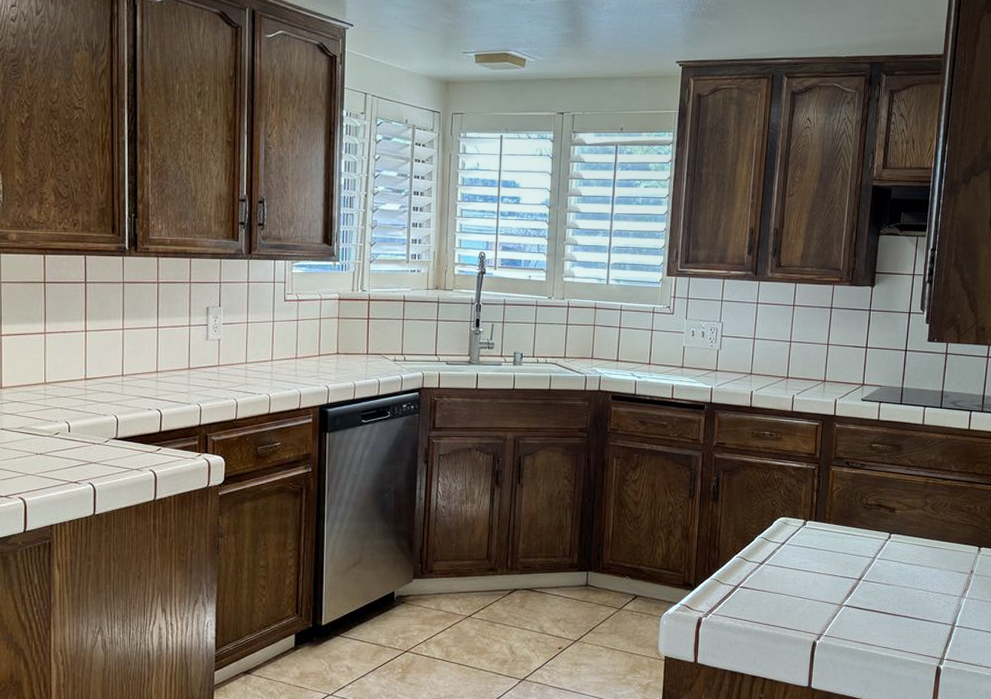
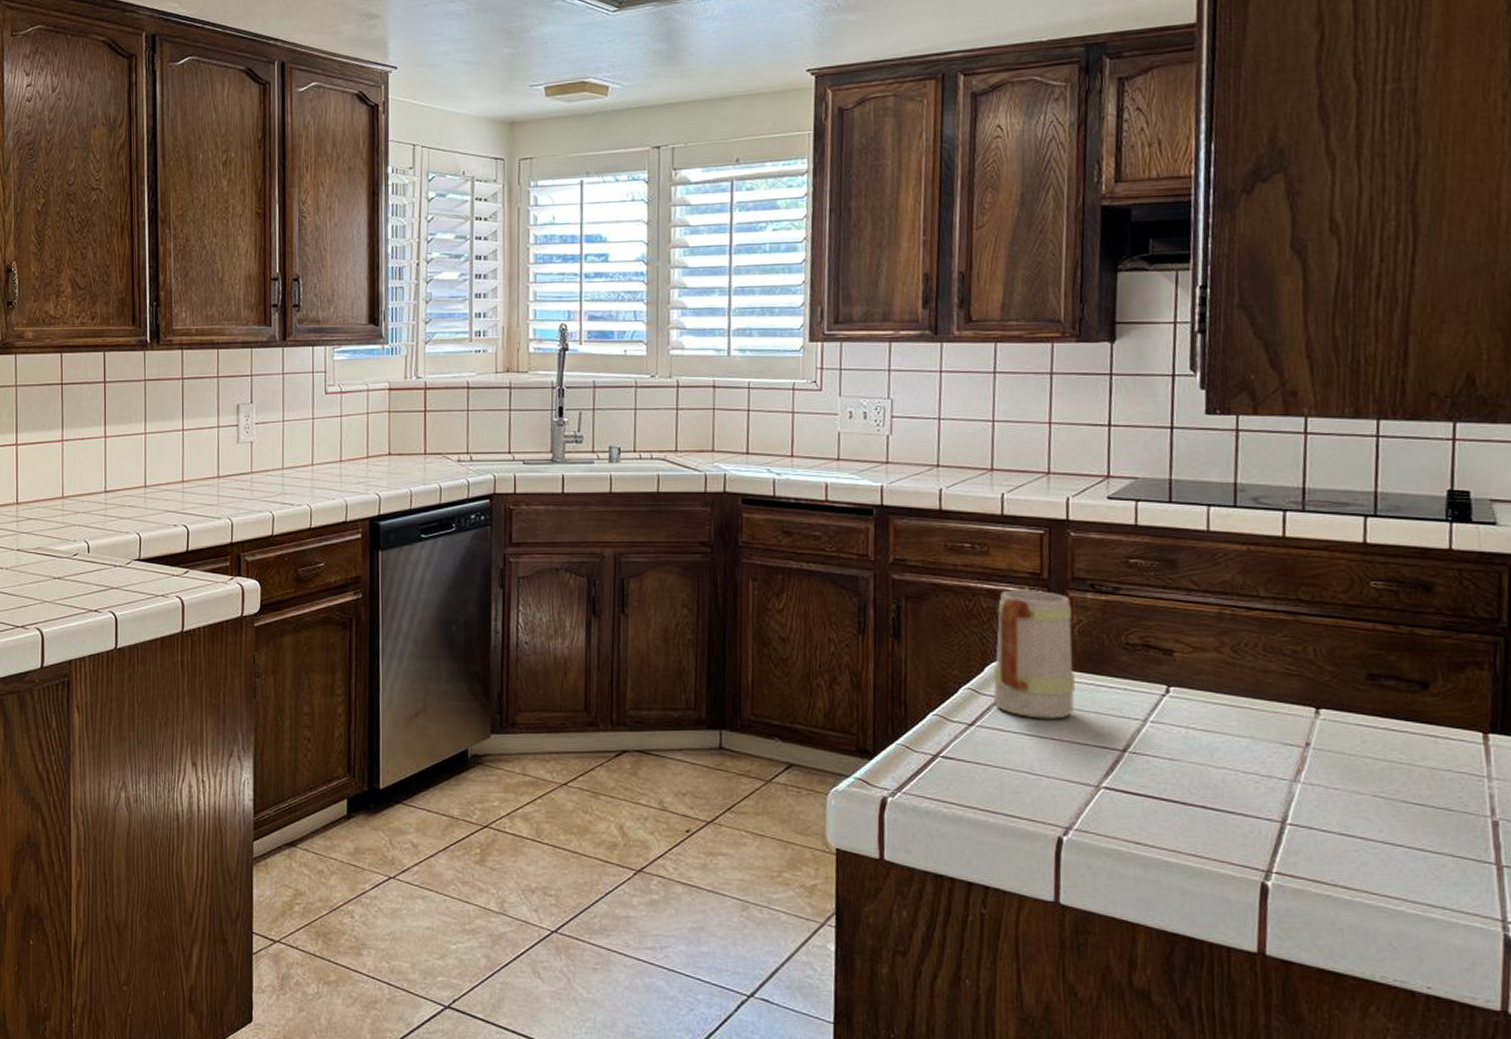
mug: none [777,466,833,558] -> present [991,590,1076,719]

